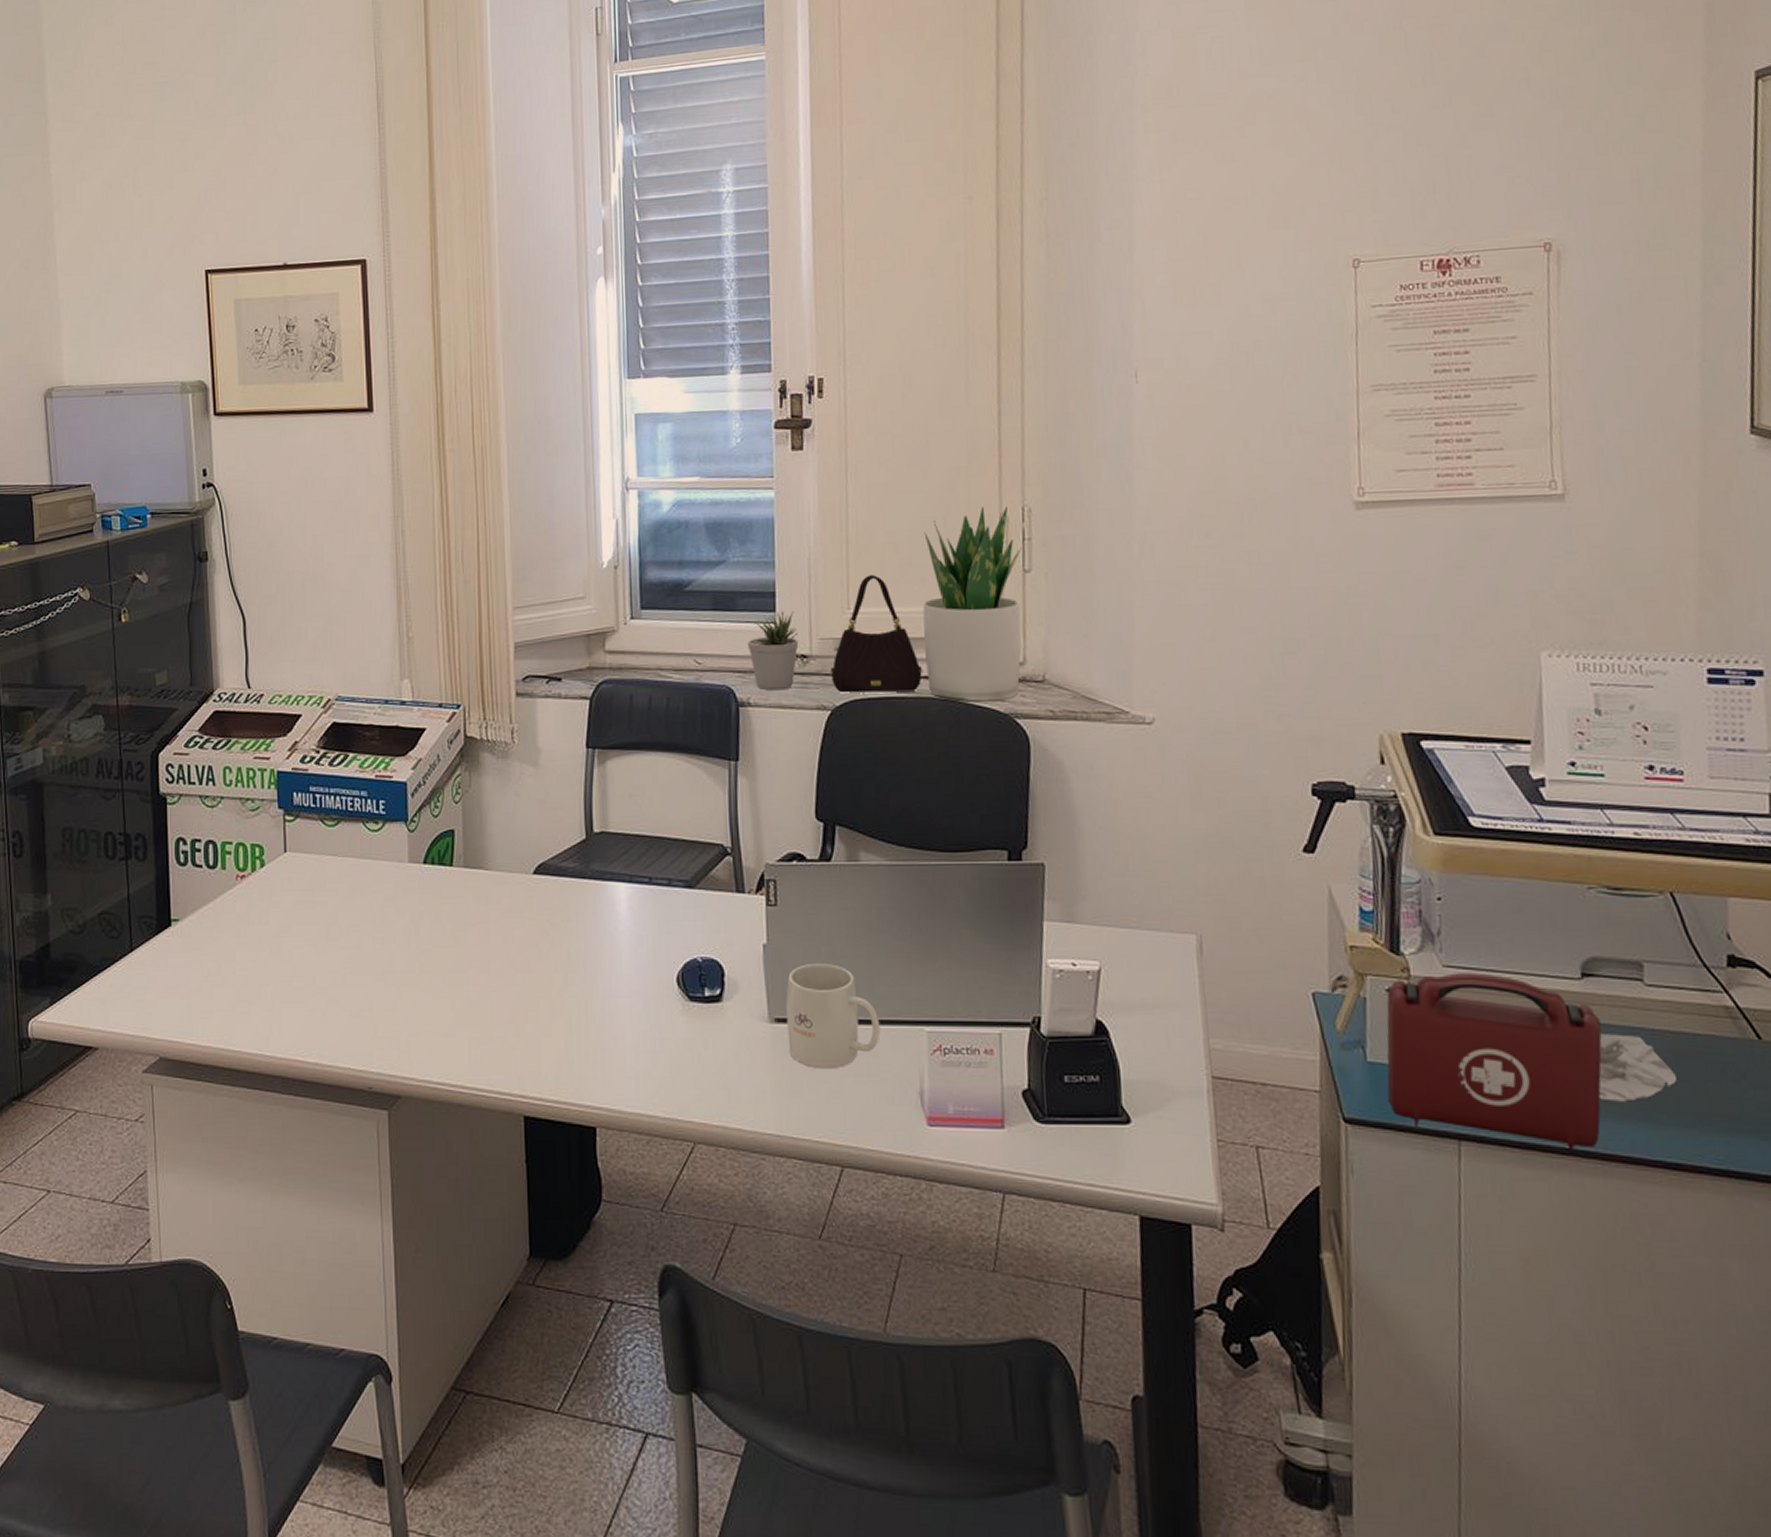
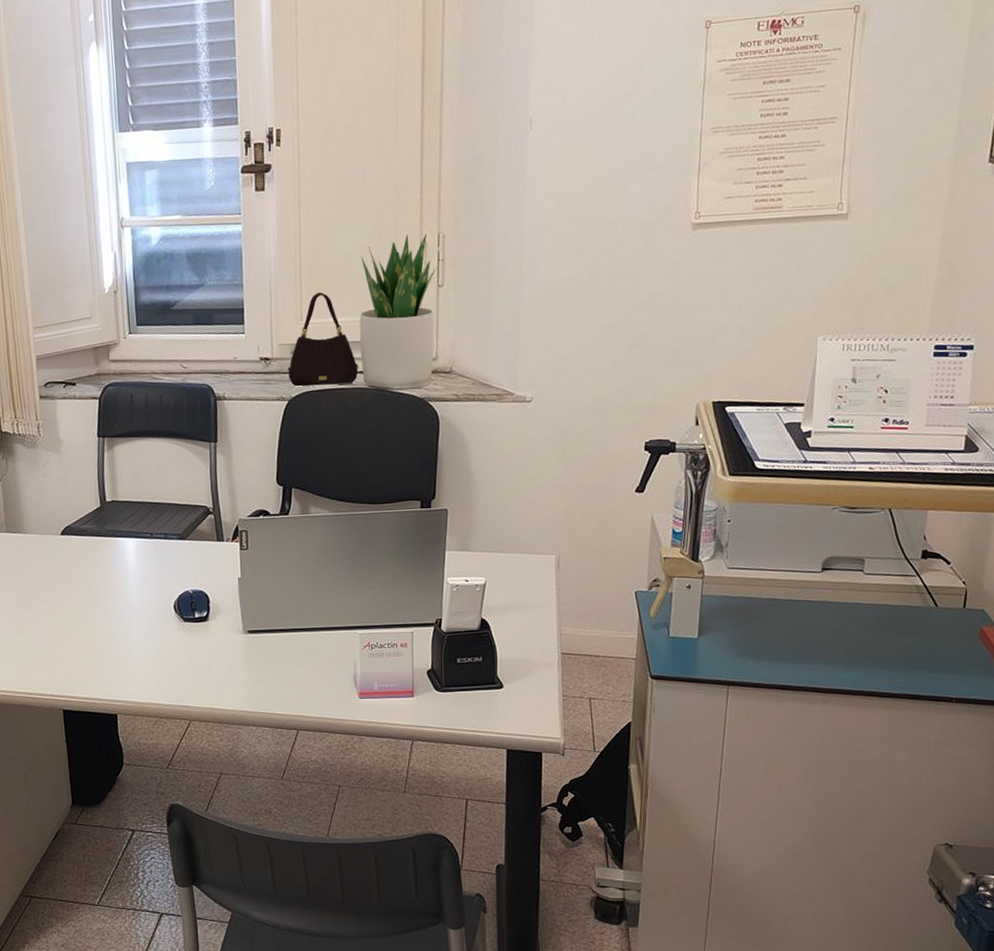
potted plant: present [747,610,799,691] -> none [222,323,263,387]
mug: present [786,962,881,1069] -> none [255,589,326,664]
first aid kit: present [1386,973,1603,1153] -> none [682,571,832,690]
tissue: present [1598,1032,1677,1102] -> none [824,608,878,654]

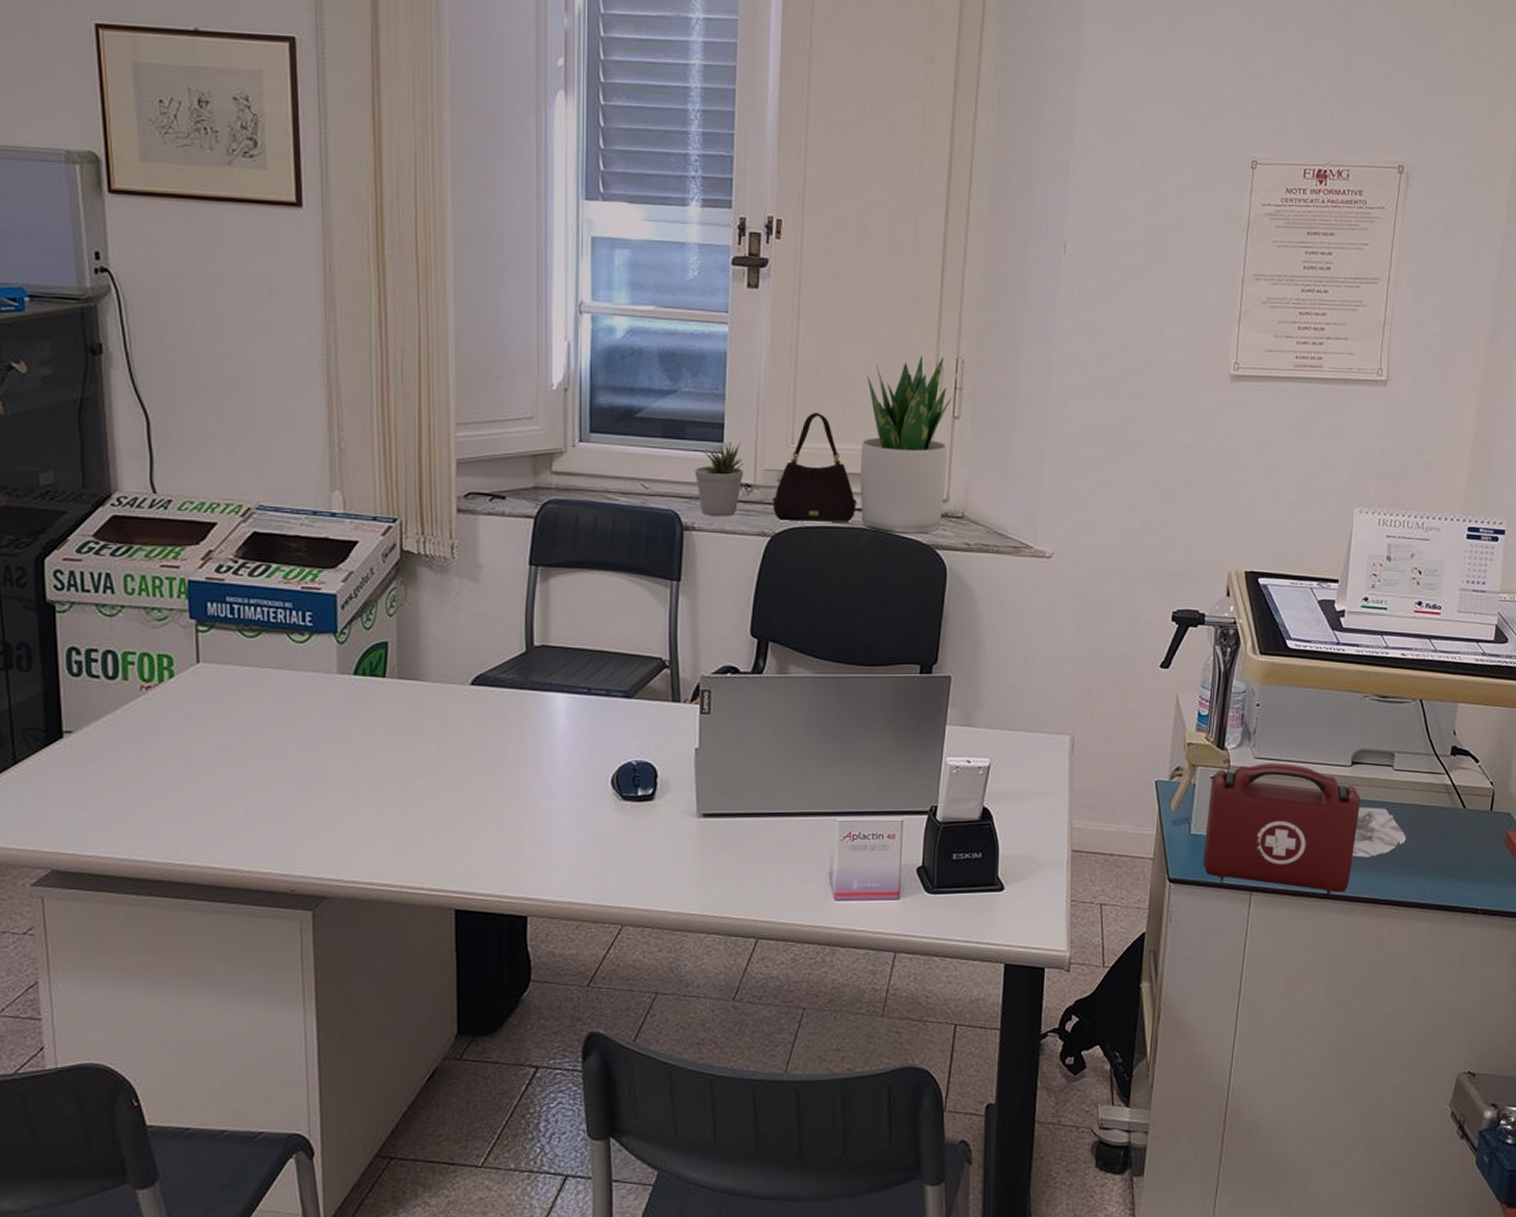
potted plant: none [222,323,263,387] -> present [694,442,744,517]
first aid kit: none [682,571,832,690] -> present [1202,763,1361,897]
tissue: none [824,608,878,654] -> present [1352,806,1406,858]

